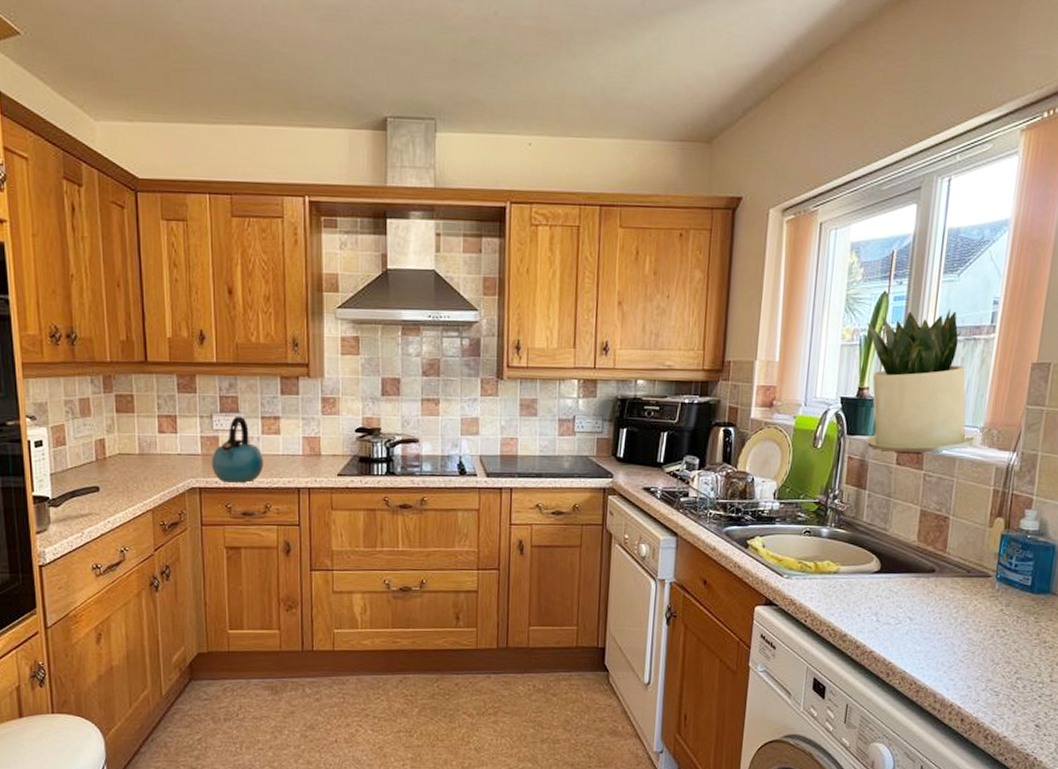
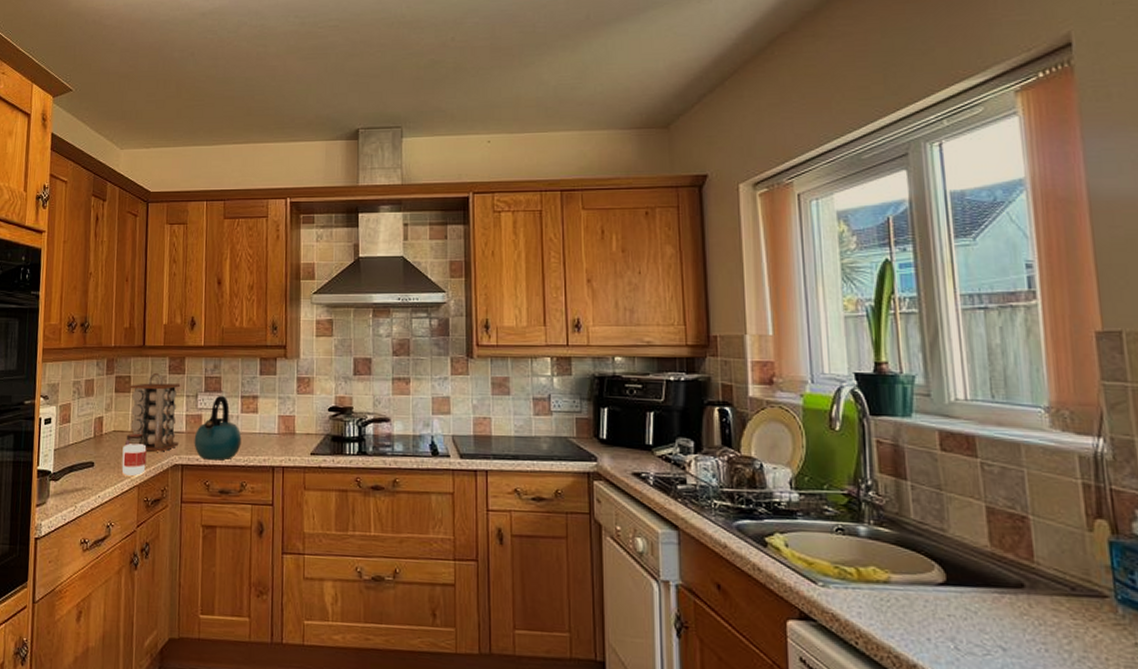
jar: none [131,457,159,500] -> present [121,434,147,476]
spice rack: none [132,392,194,476] -> present [129,373,181,453]
planter: present [865,308,977,453] -> none [872,274,1043,437]

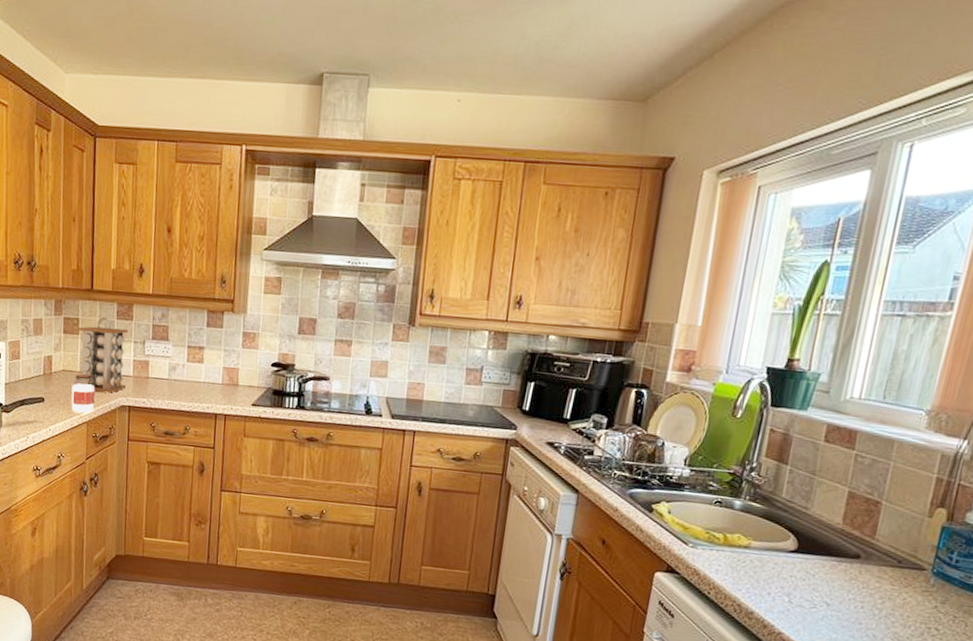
kettle: present [194,395,242,460] -> none [141,343,187,405]

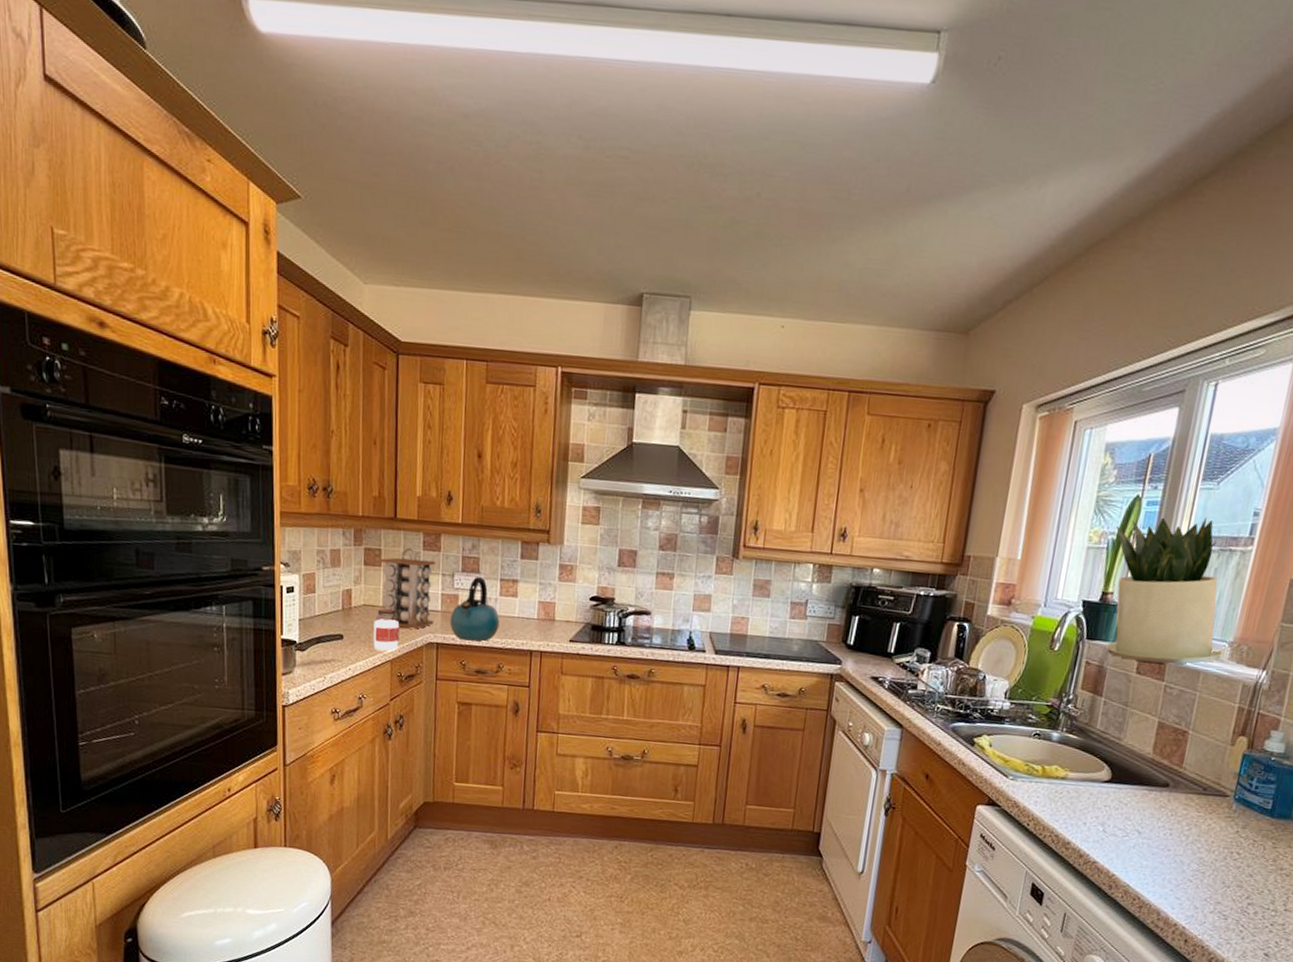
kettle: none [141,343,187,405] -> present [450,576,500,641]
planter: none [790,282,922,433] -> present [1105,517,1225,664]

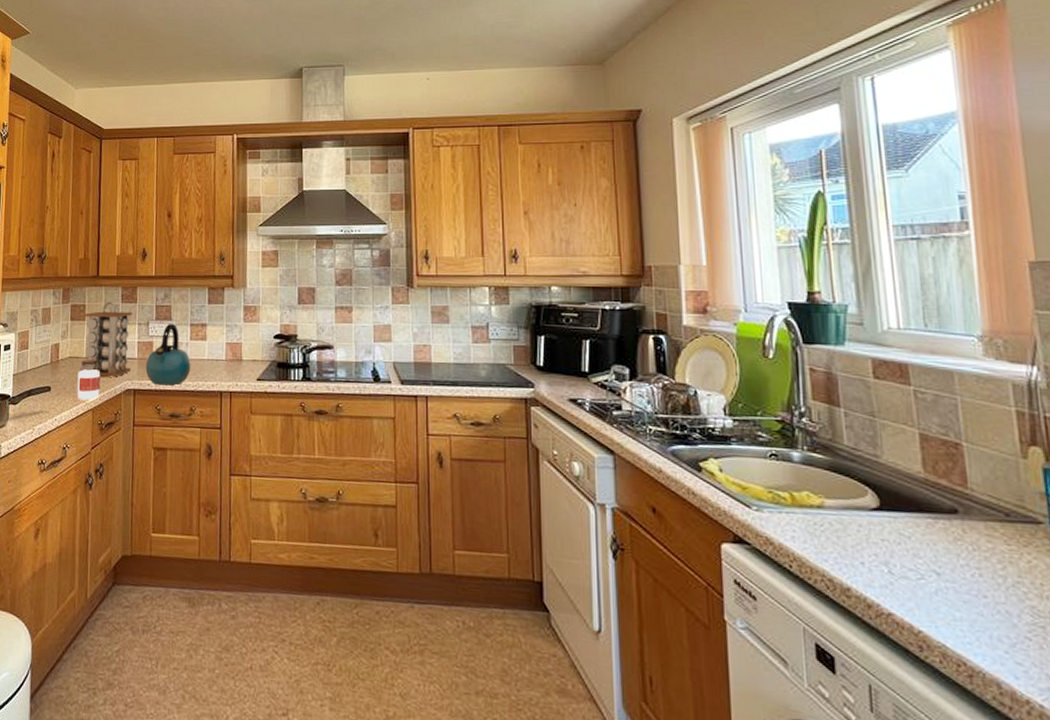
planter: present [1105,517,1225,664] -> none [805,205,976,366]

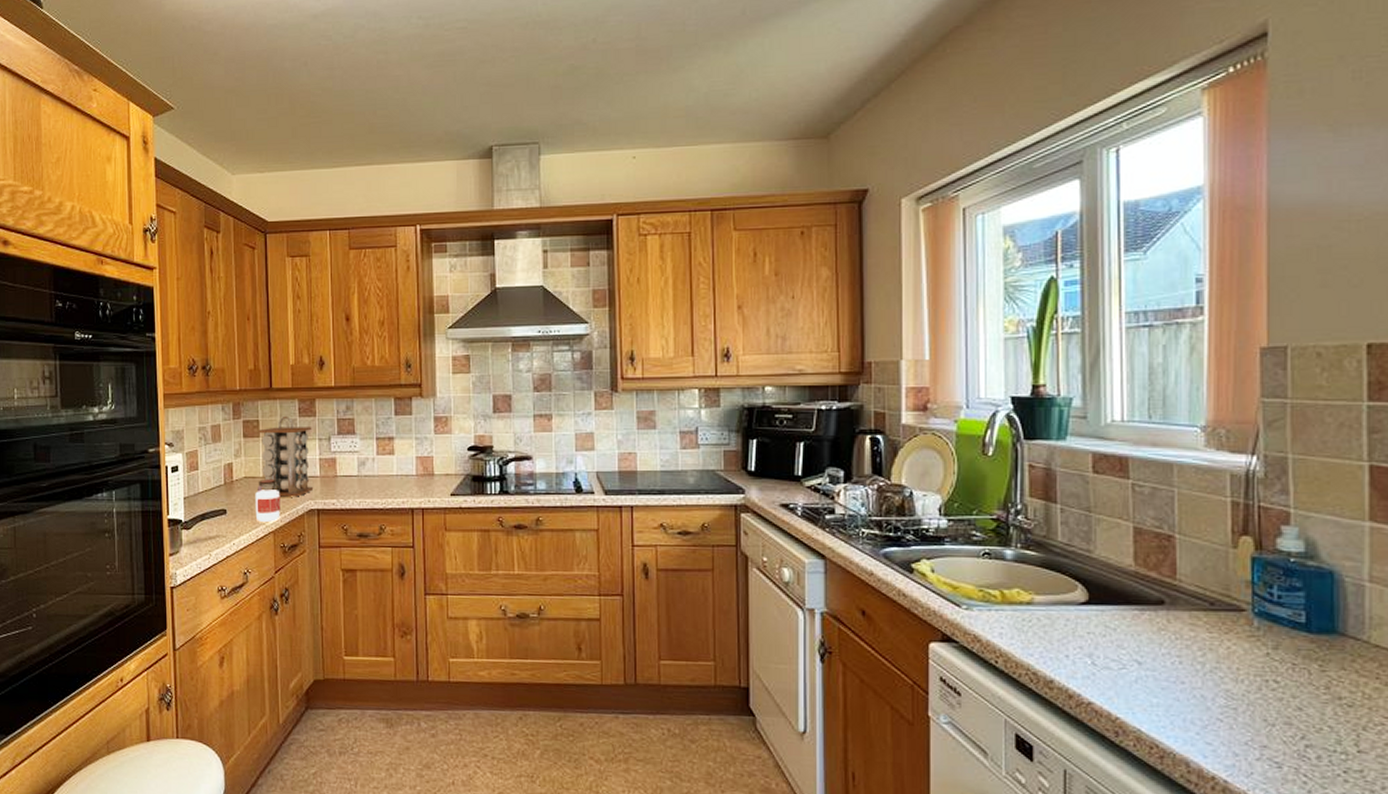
kettle: present [145,323,191,386] -> none [329,437,379,504]

